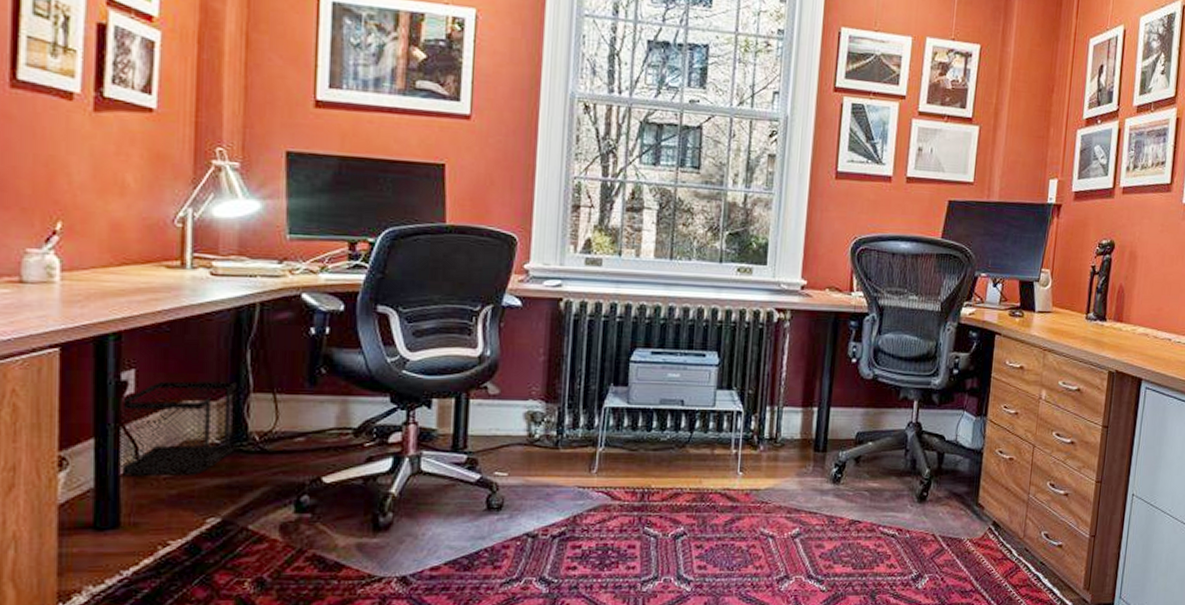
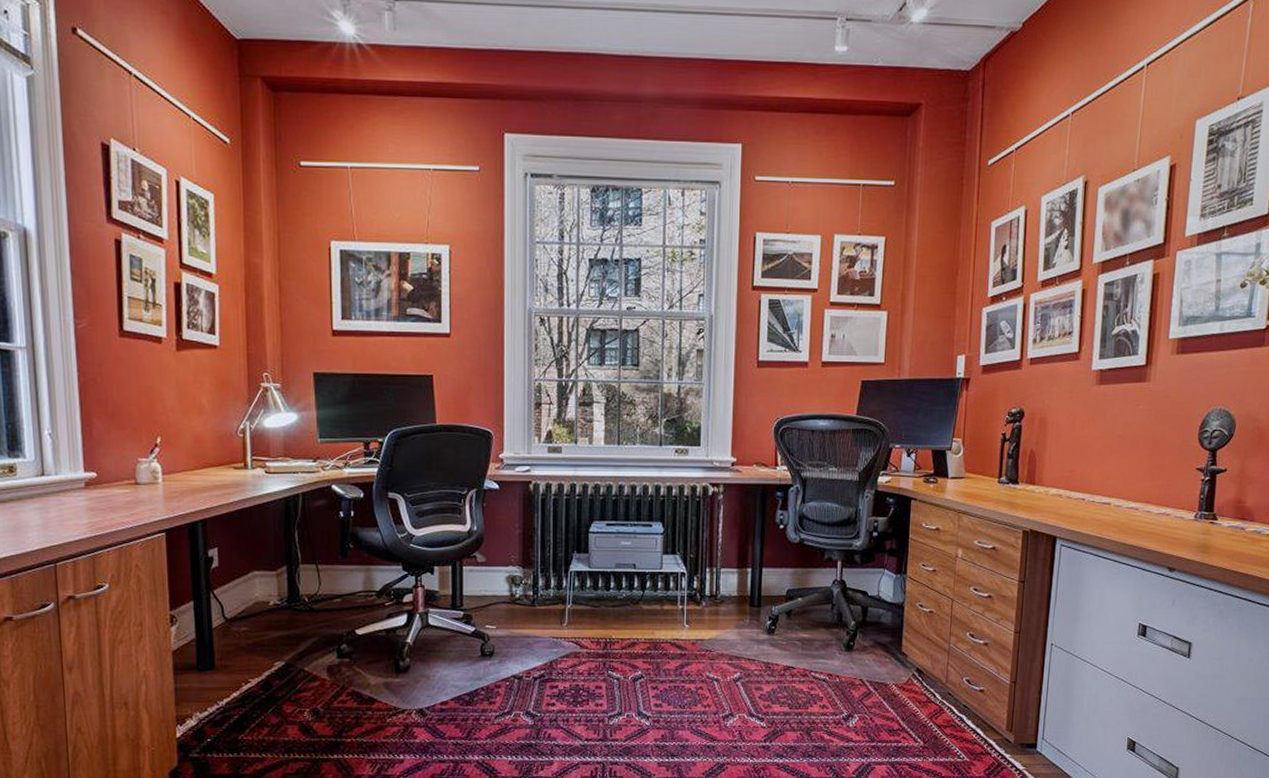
wastebasket: present [119,381,239,477] -> none [209,556,292,630]

